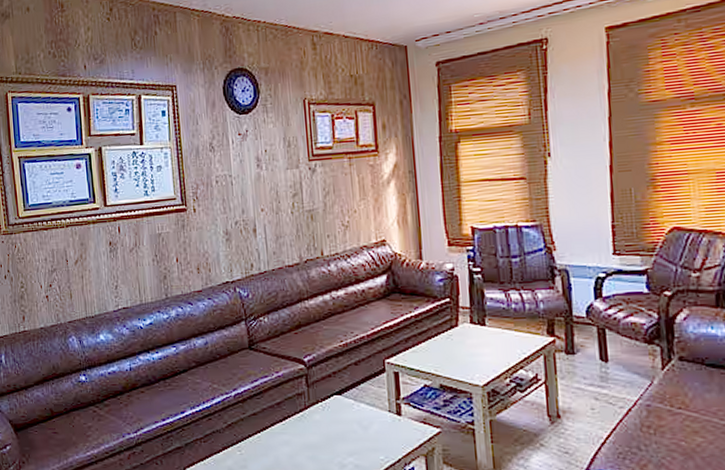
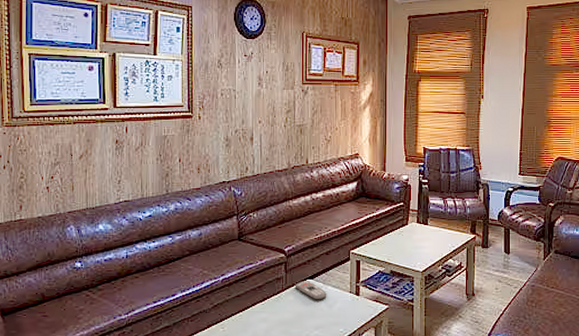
remote control: none [319,397,360,420] -> present [295,281,327,300]

